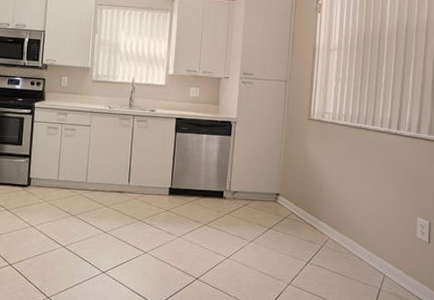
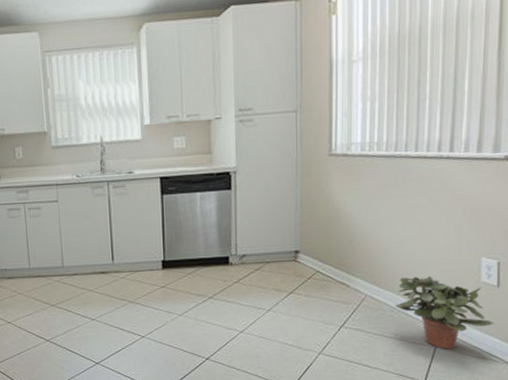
potted plant: none [351,226,425,292] -> present [395,276,494,349]

